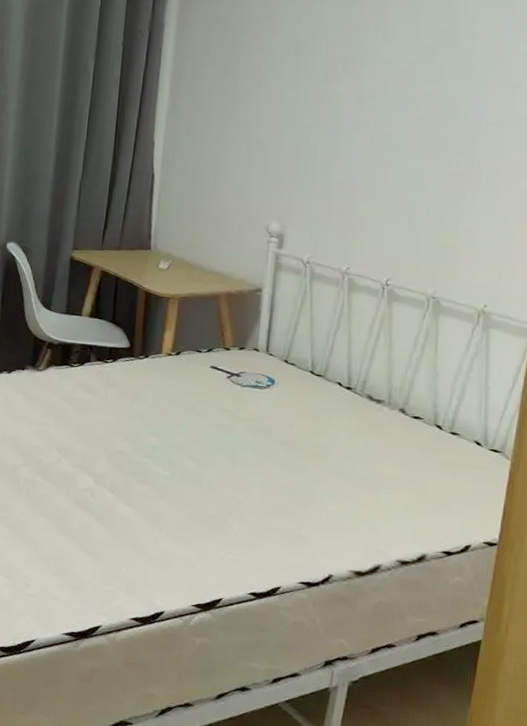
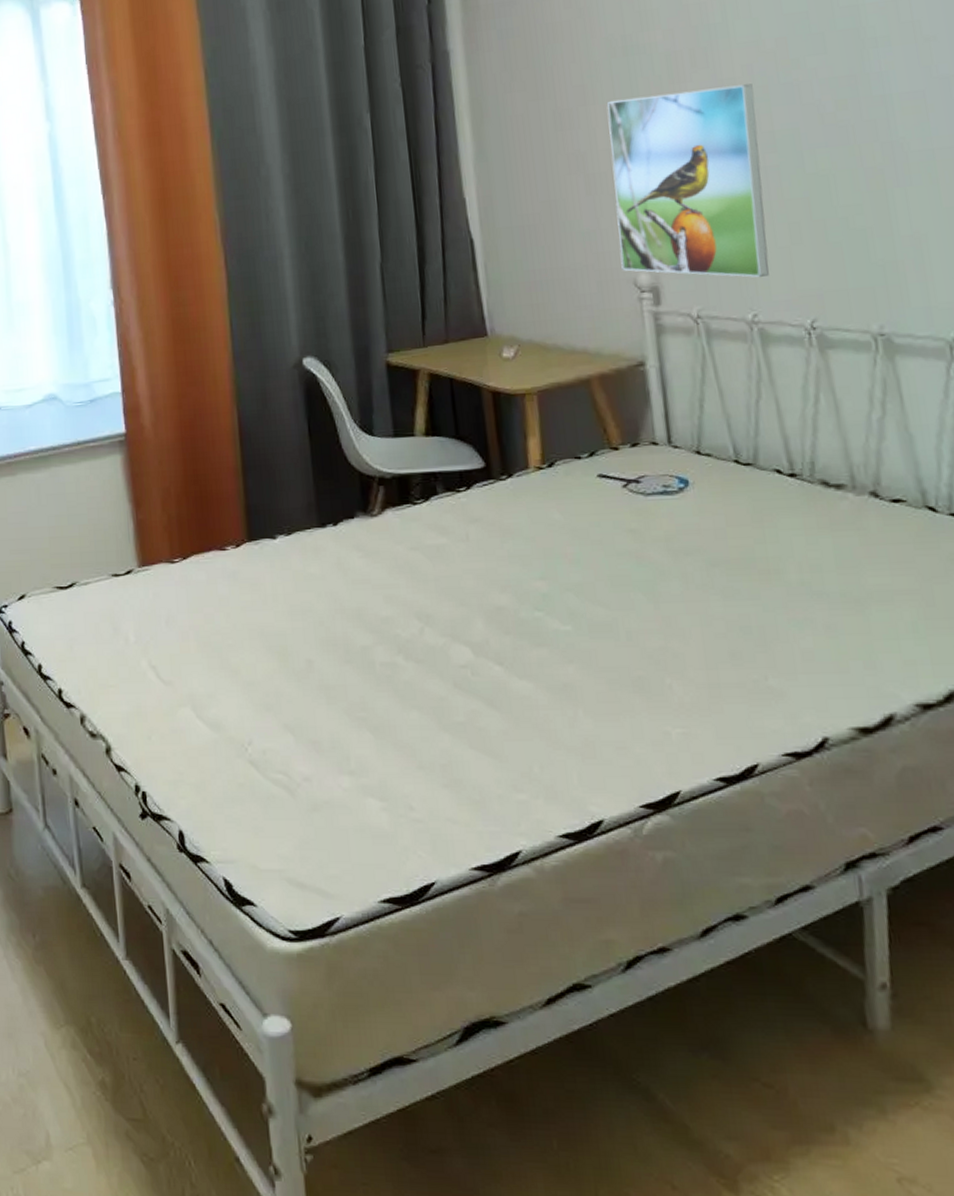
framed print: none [260,87,384,241] -> present [607,84,769,278]

